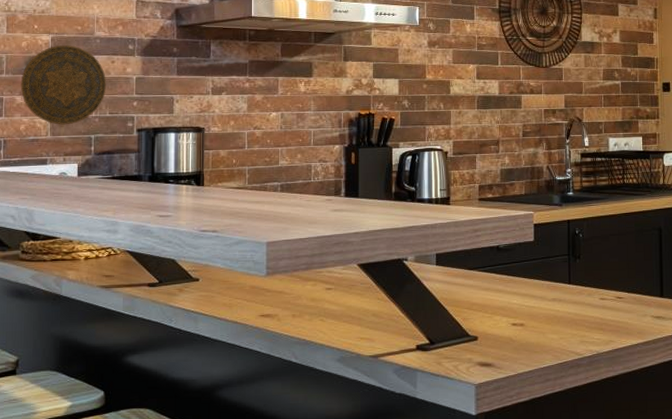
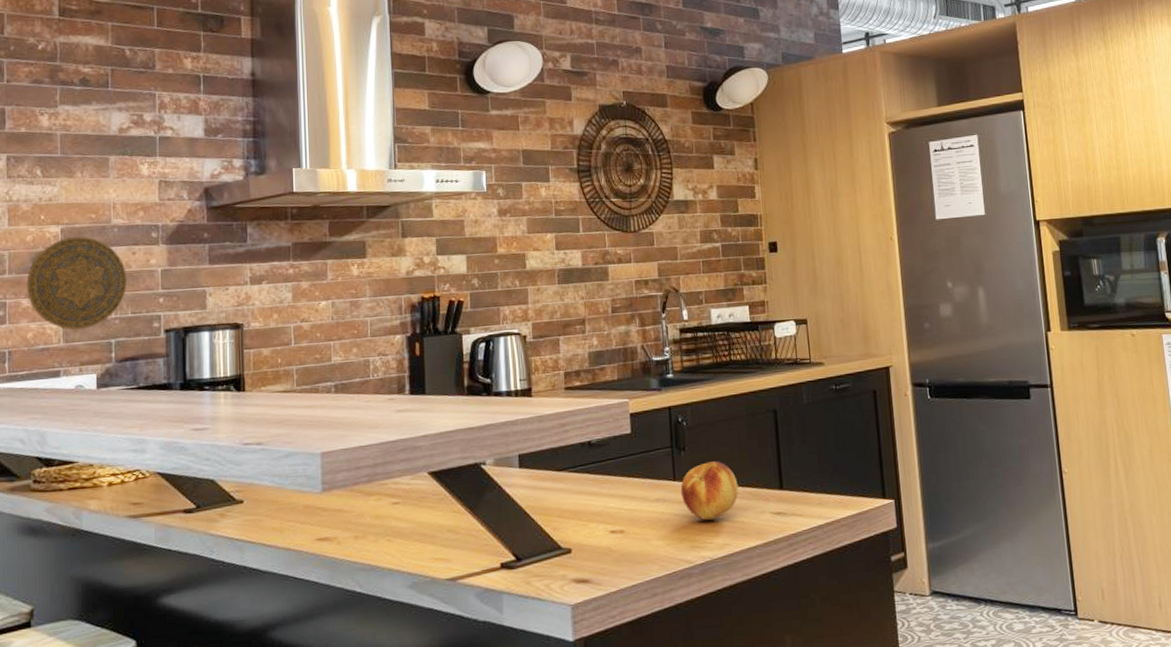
fruit: none [574,269,625,320] -> present [680,461,739,521]

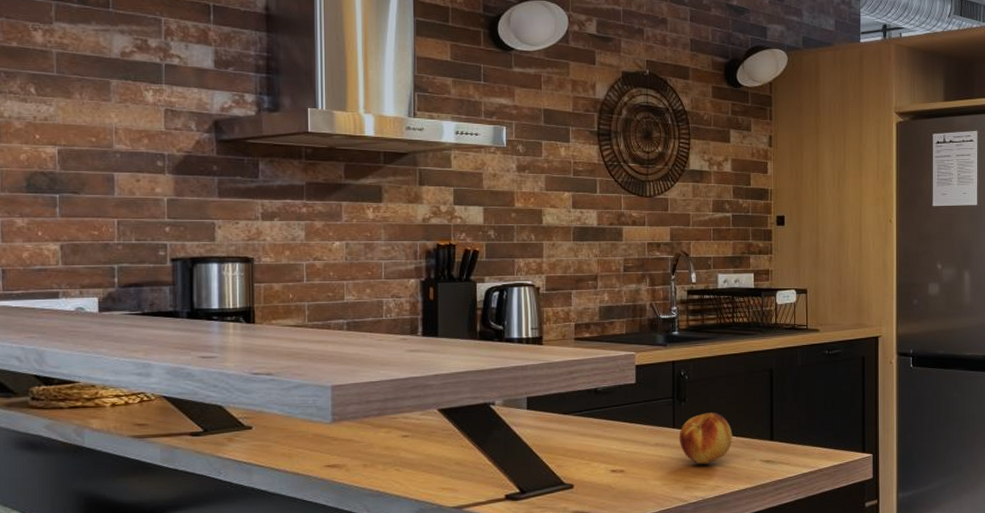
decorative plate: present [26,236,128,330] -> none [20,158,131,253]

